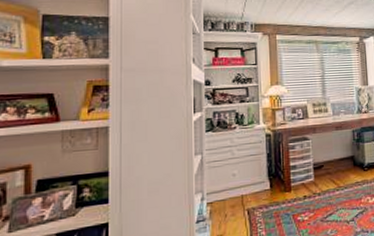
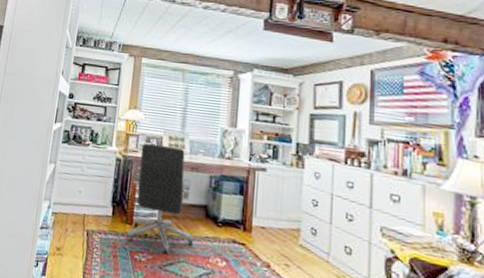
office chair: none [286,111,346,208] -> present [127,143,193,255]

